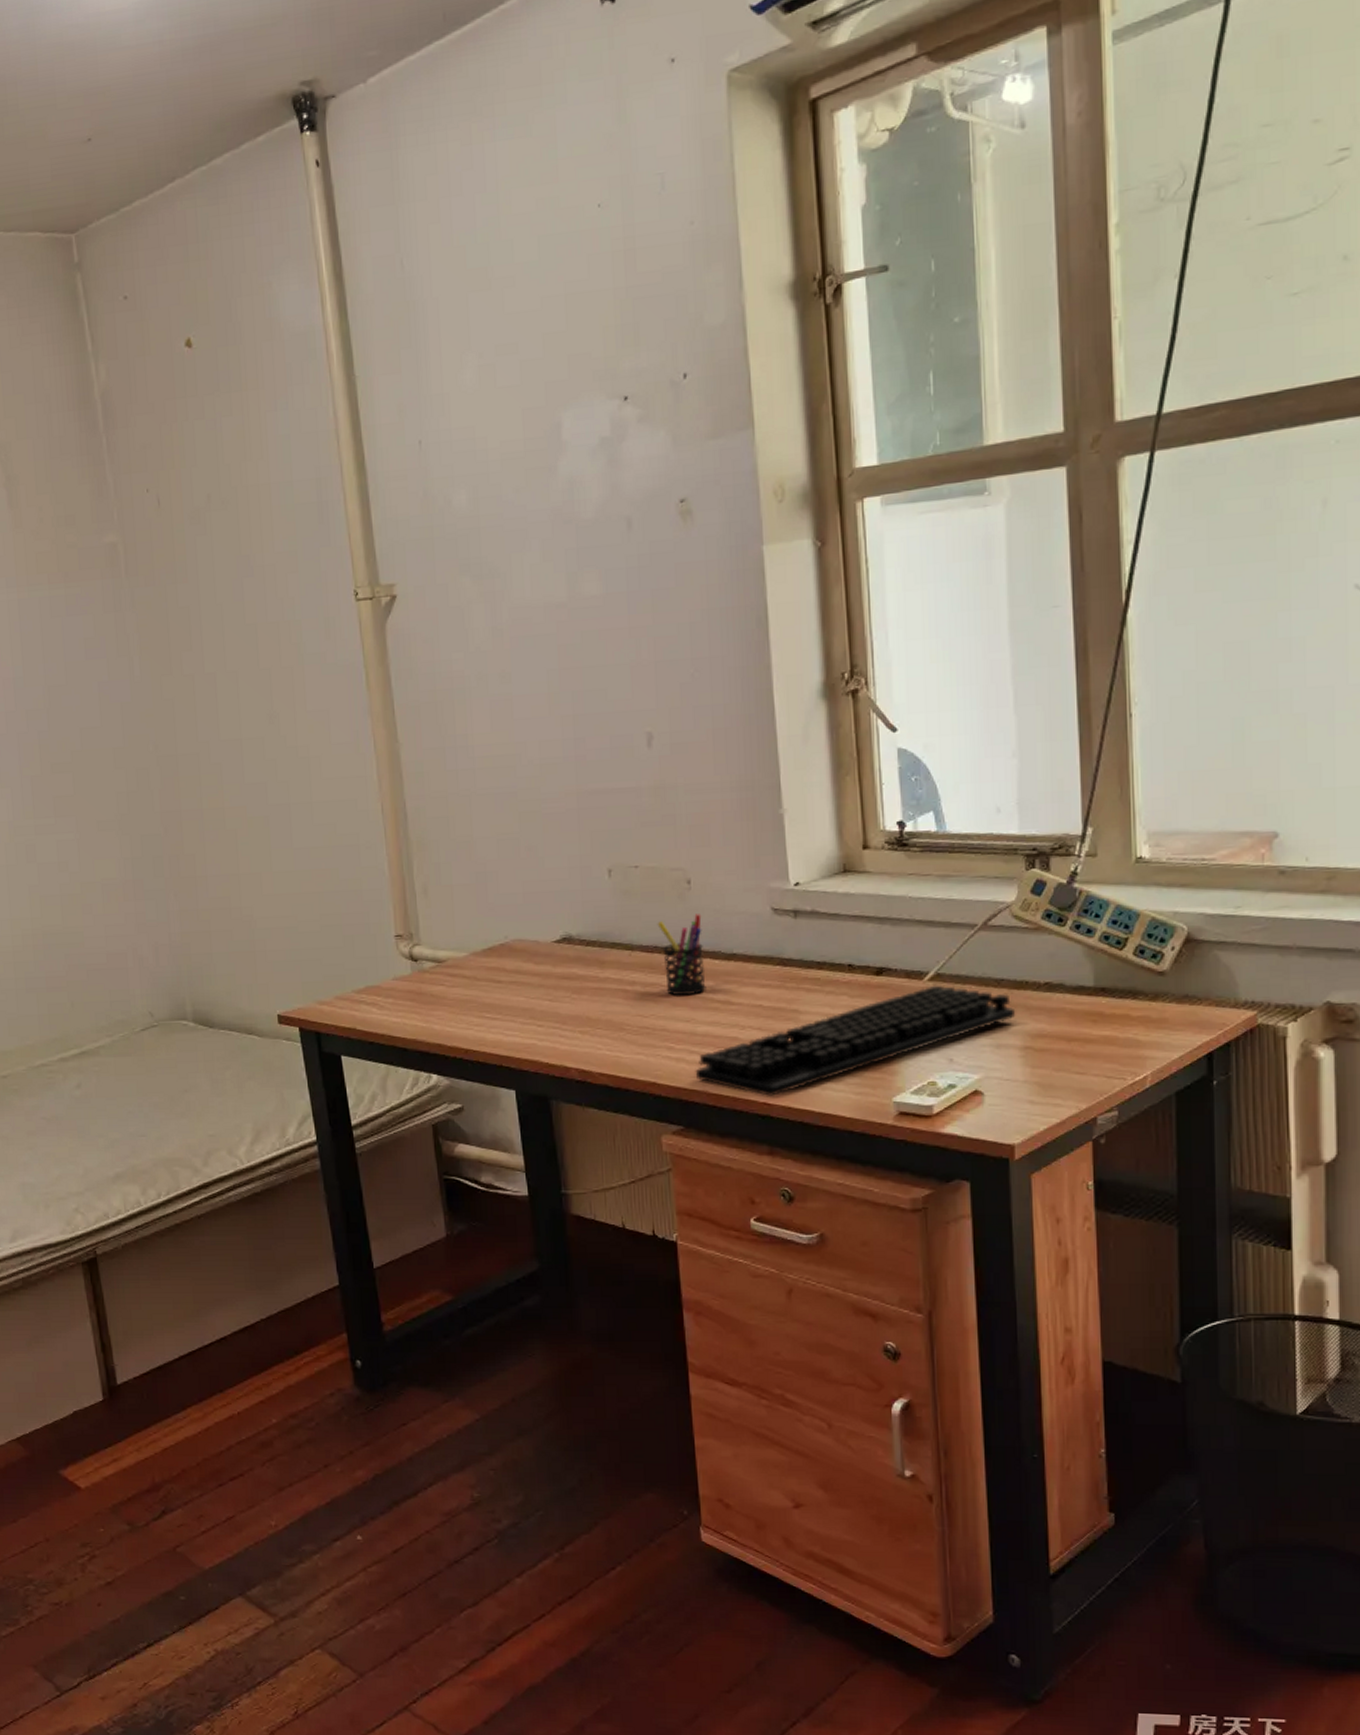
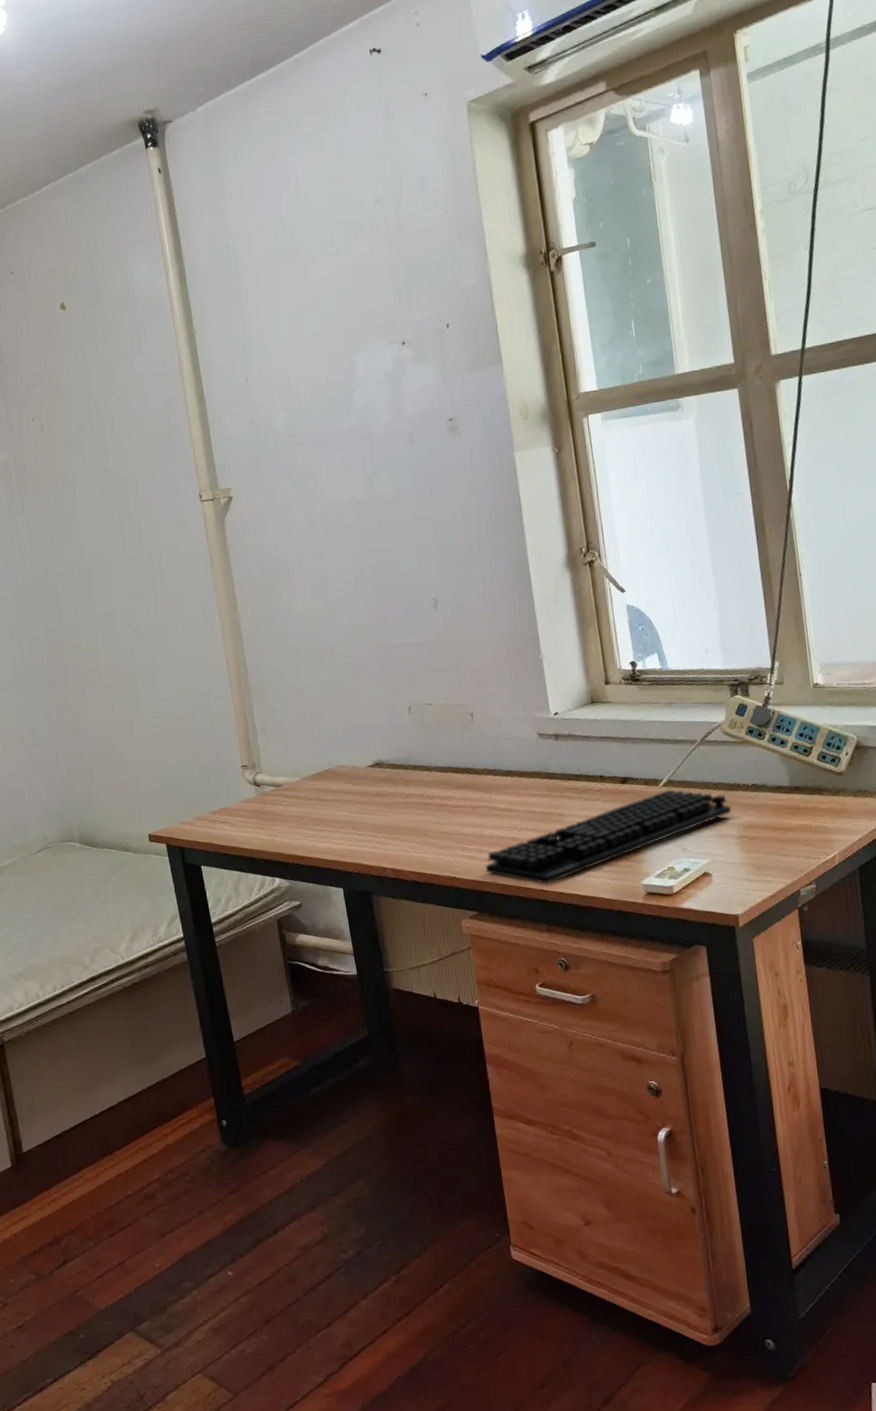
pen holder: present [657,914,706,996] -> none [449,740,490,806]

